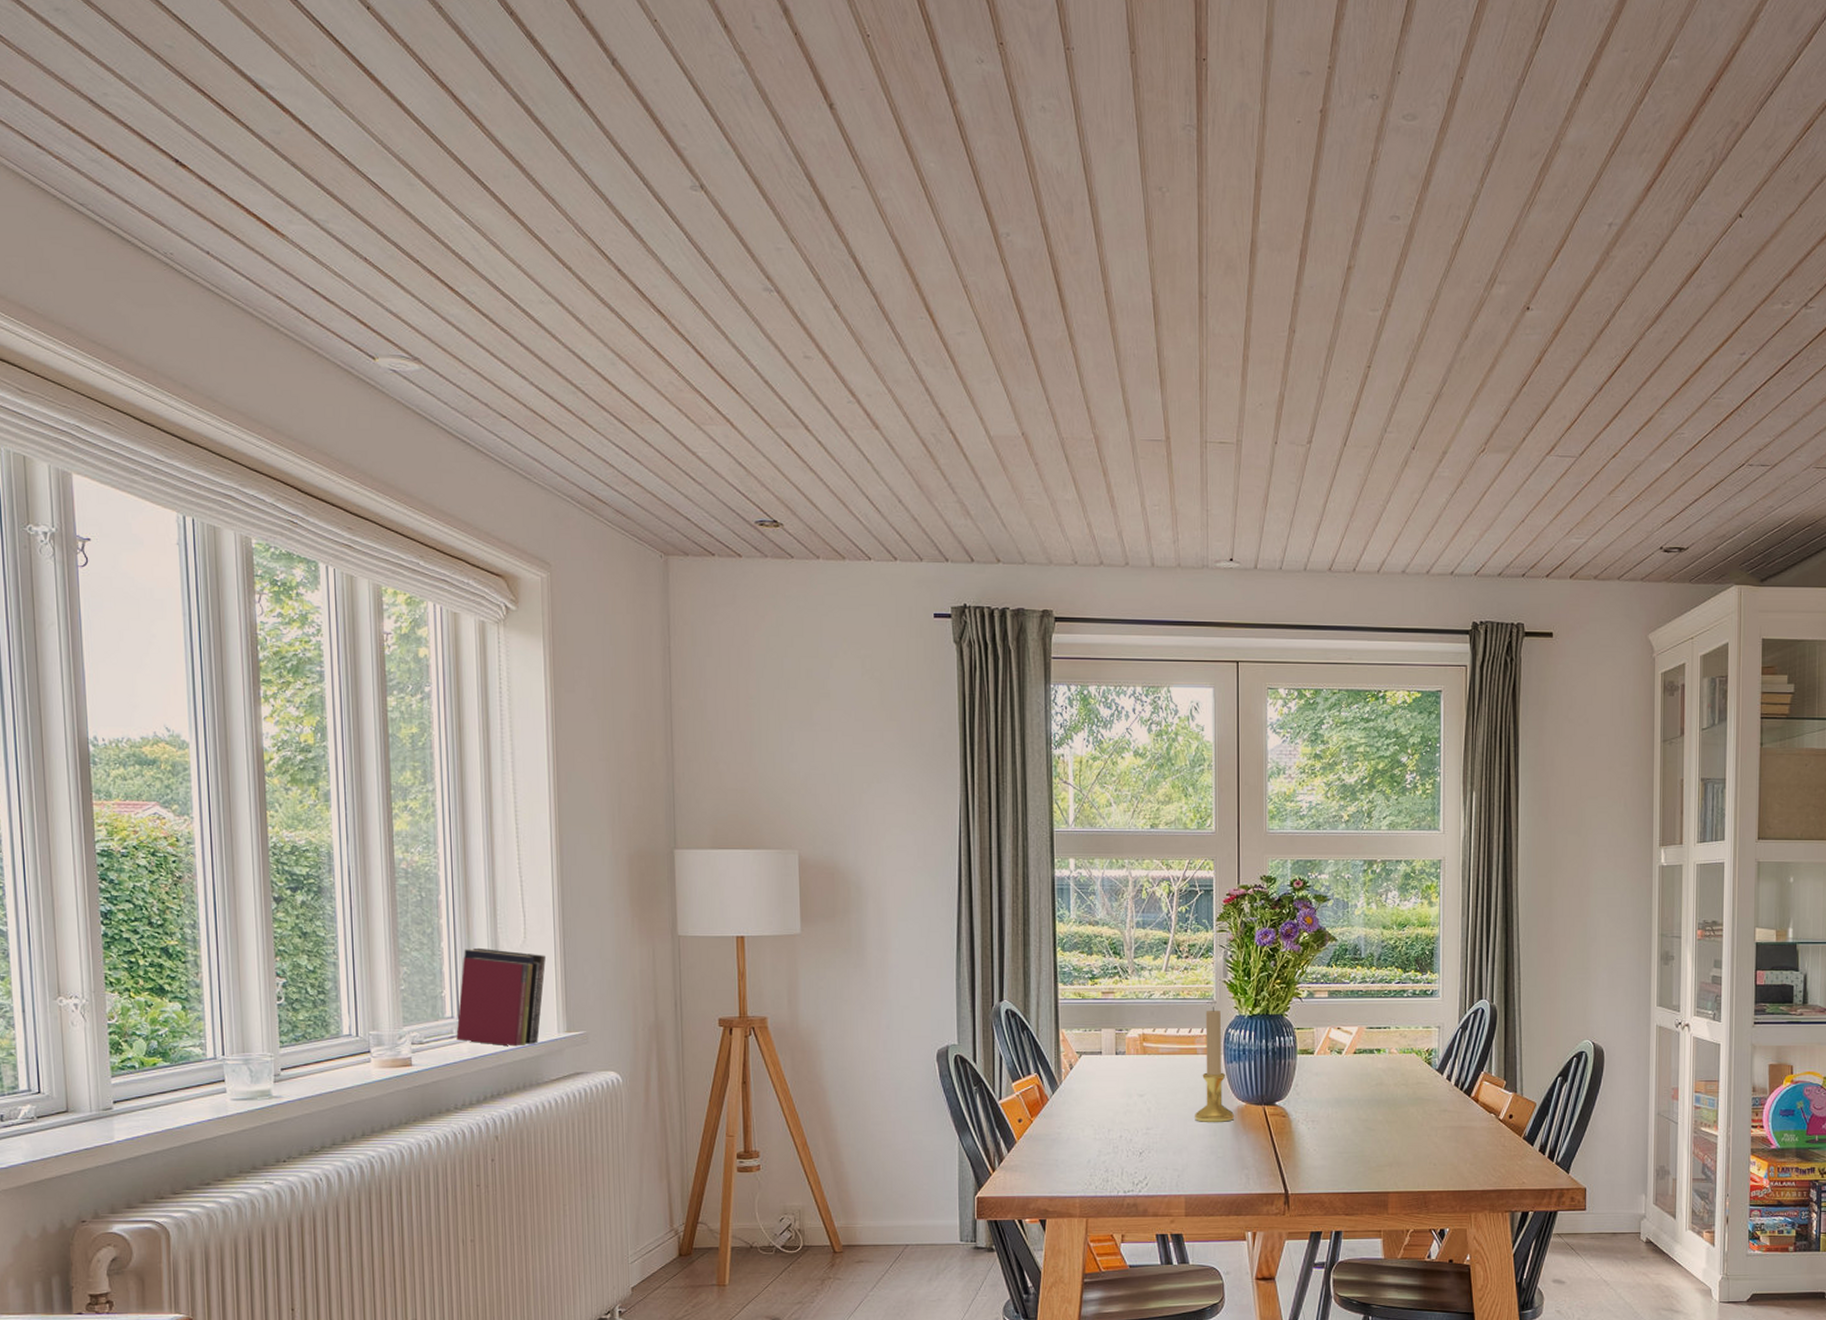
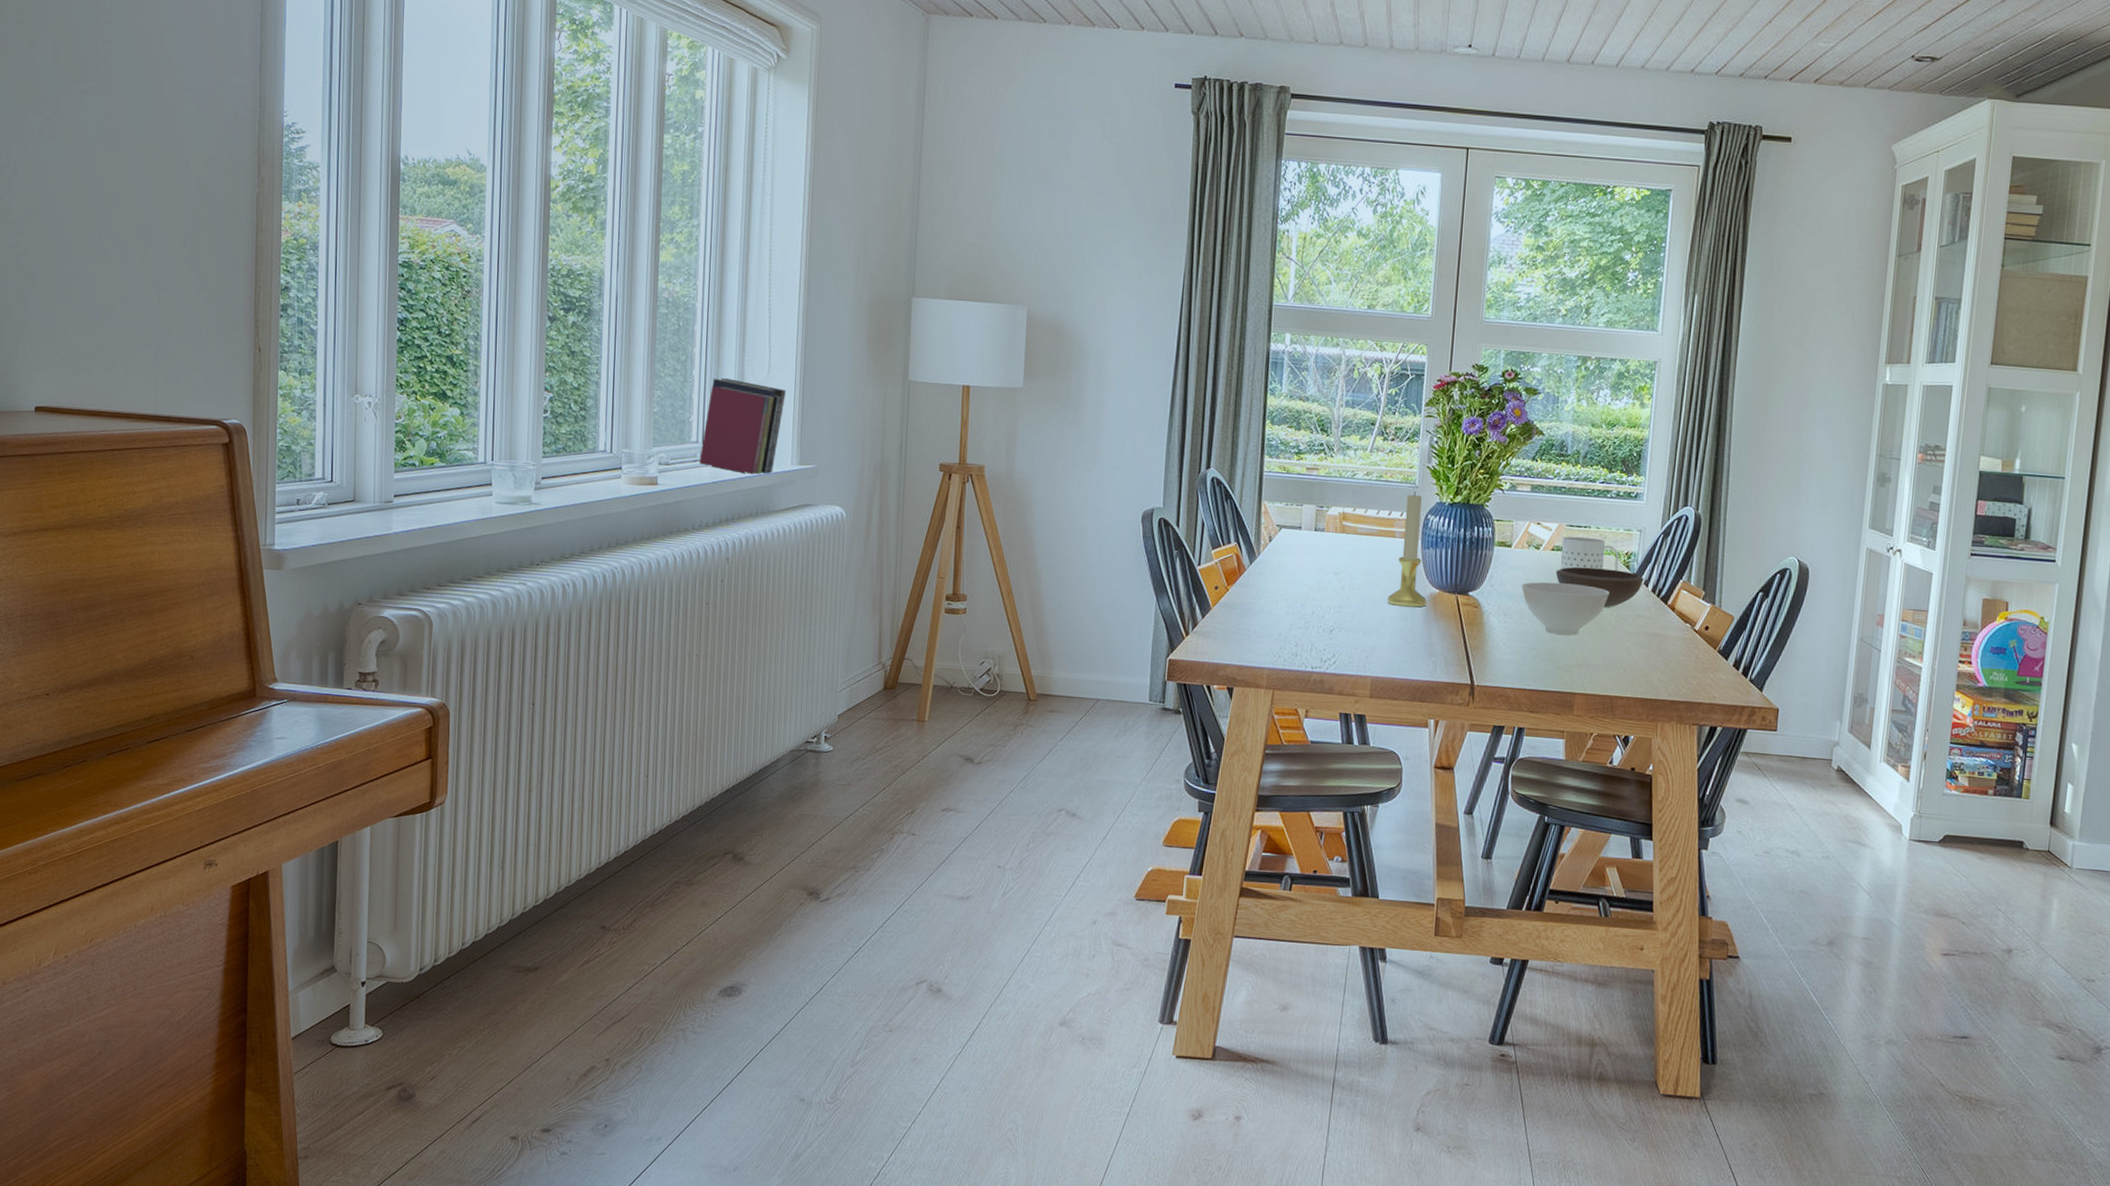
bowl: none [1327,1085,1414,1136] -> present [1521,581,1610,636]
bowl: none [1359,1067,1446,1106] -> present [1555,567,1644,608]
mug: none [1363,1037,1420,1073] -> present [1560,536,1619,571]

